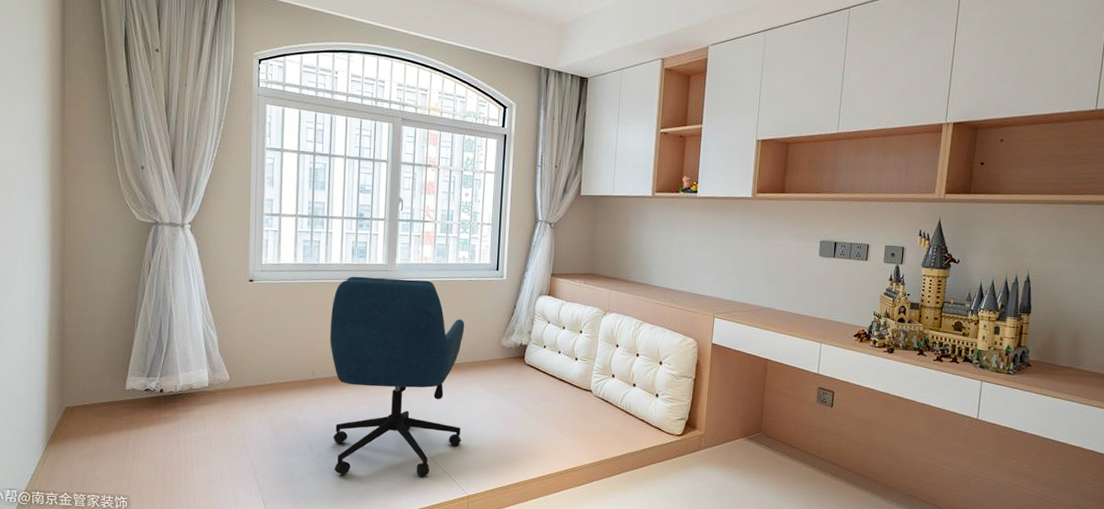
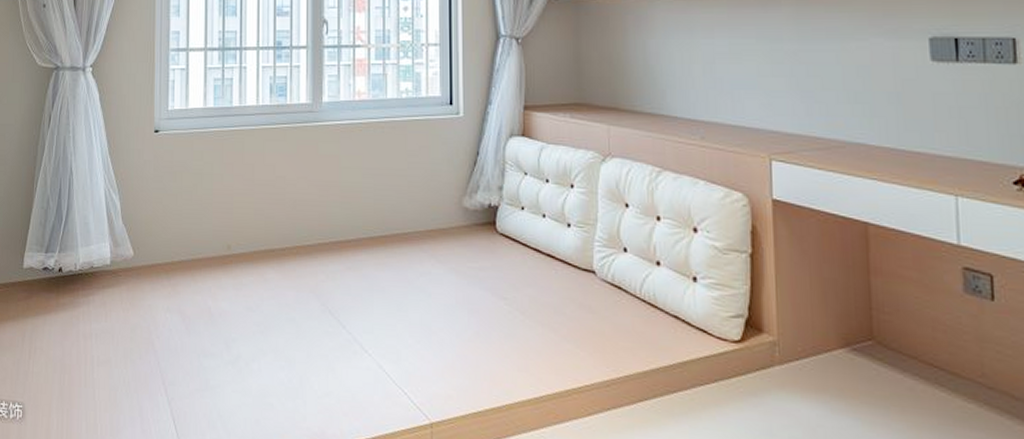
office chair: present [329,276,465,476] -> none [246,120,417,392]

